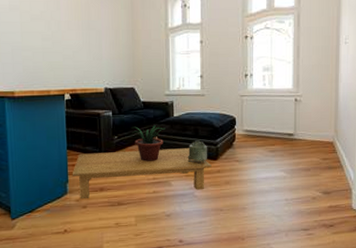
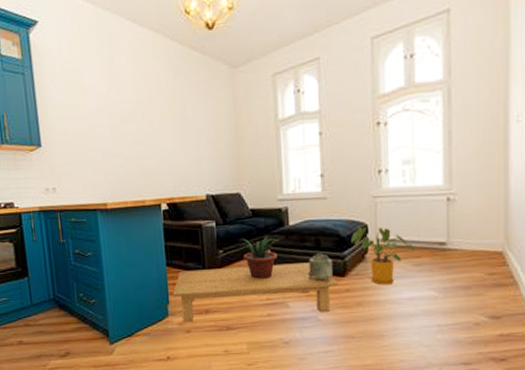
house plant: none [222,119,270,167] -> present [350,226,415,285]

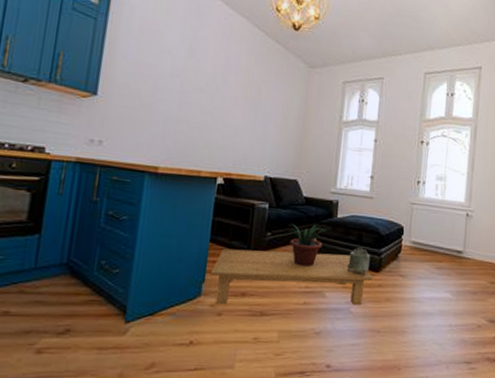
house plant: present [350,226,415,285] -> none [388,228,438,284]

